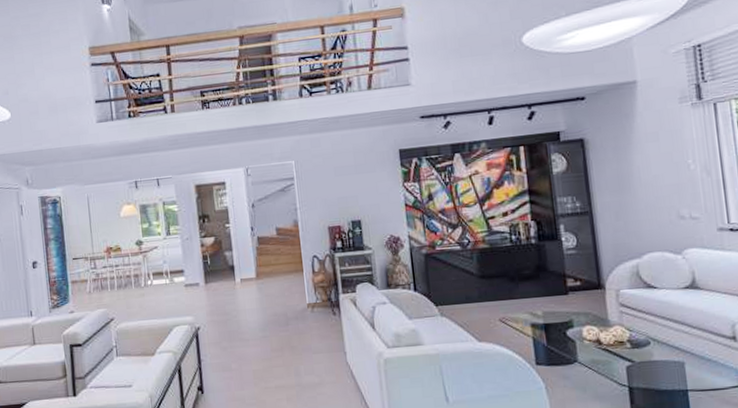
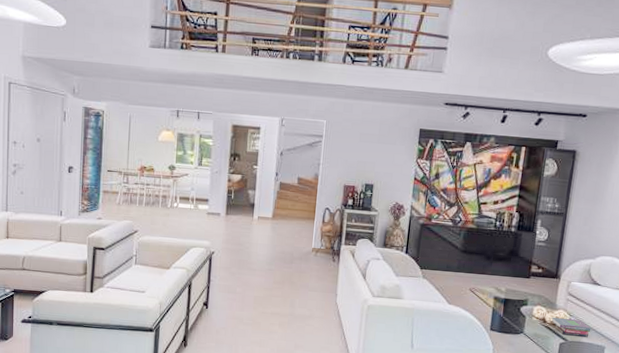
books: none [606,334,661,356] -> present [550,317,592,338]

